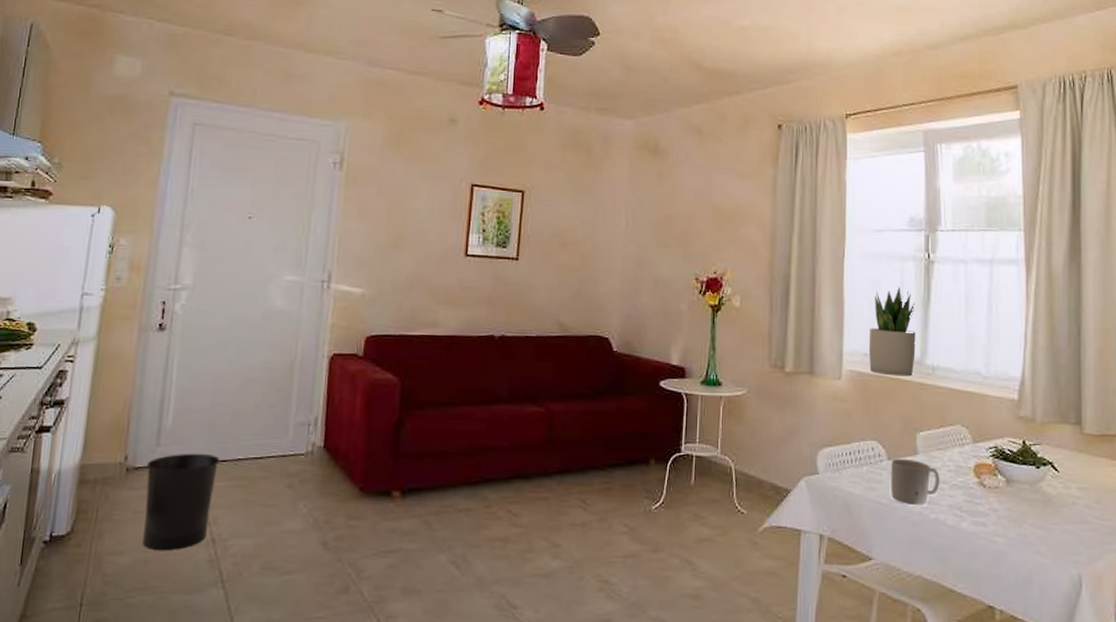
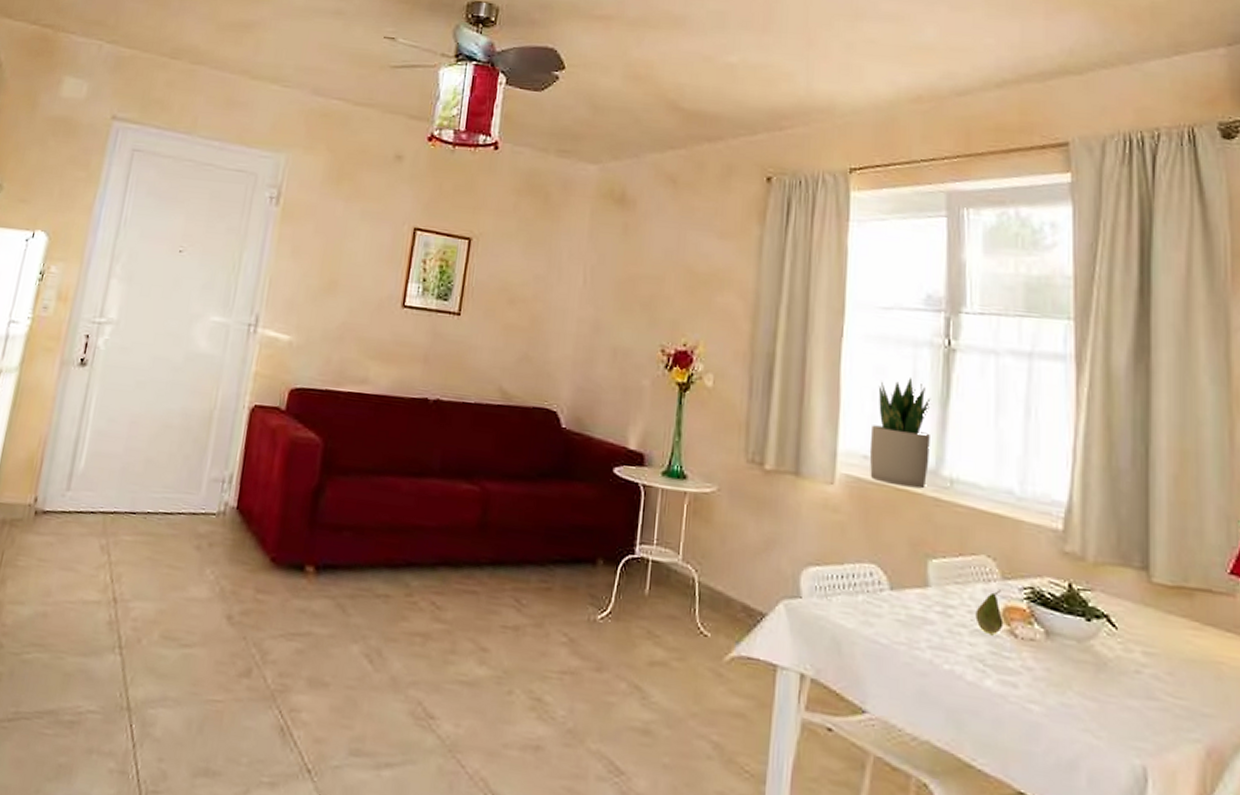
waste bin: present [143,453,220,550] -> none [44,500,130,606]
mug: present [891,458,940,506] -> none [893,589,957,653]
fruit: none [954,451,975,486] -> present [975,589,1004,635]

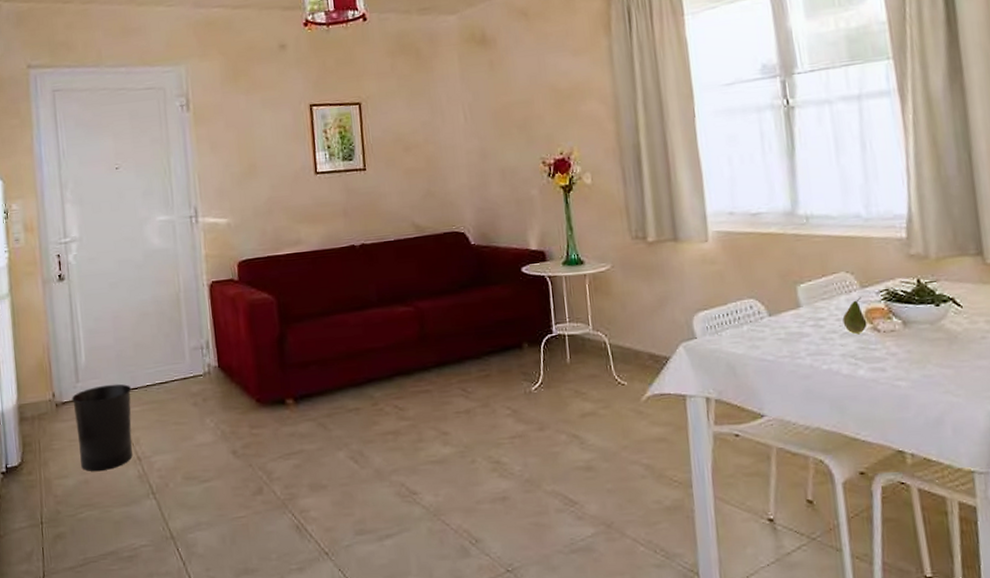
waste bin: none [44,500,130,606] -> present [71,383,133,471]
planter: present [869,378,931,489] -> none [732,139,786,232]

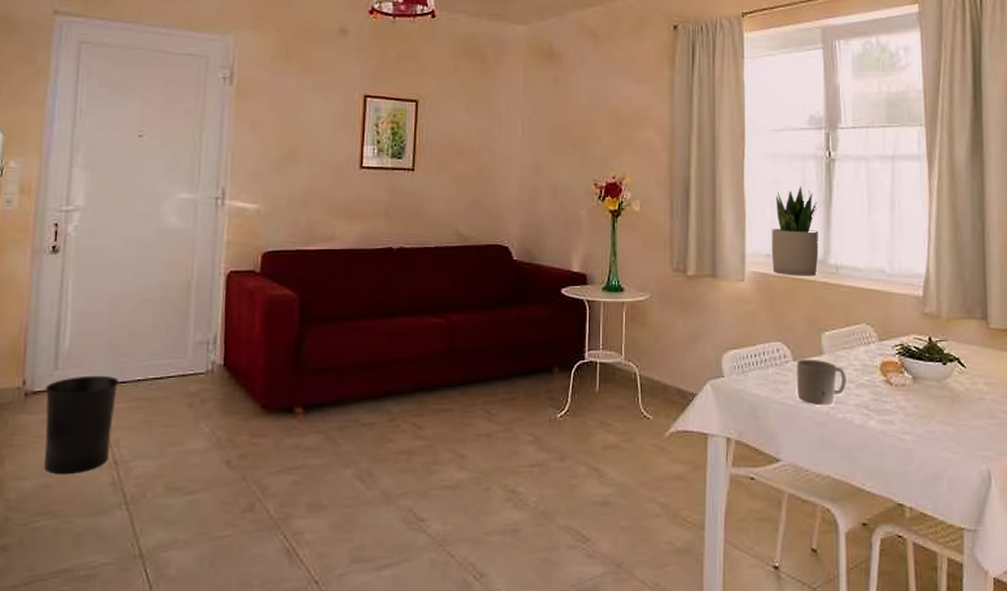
planter: none [732,139,786,232] -> present [771,187,819,276]
mug: none [772,312,829,360] -> present [797,359,846,406]
fruit: present [842,297,867,334] -> none [860,349,881,385]

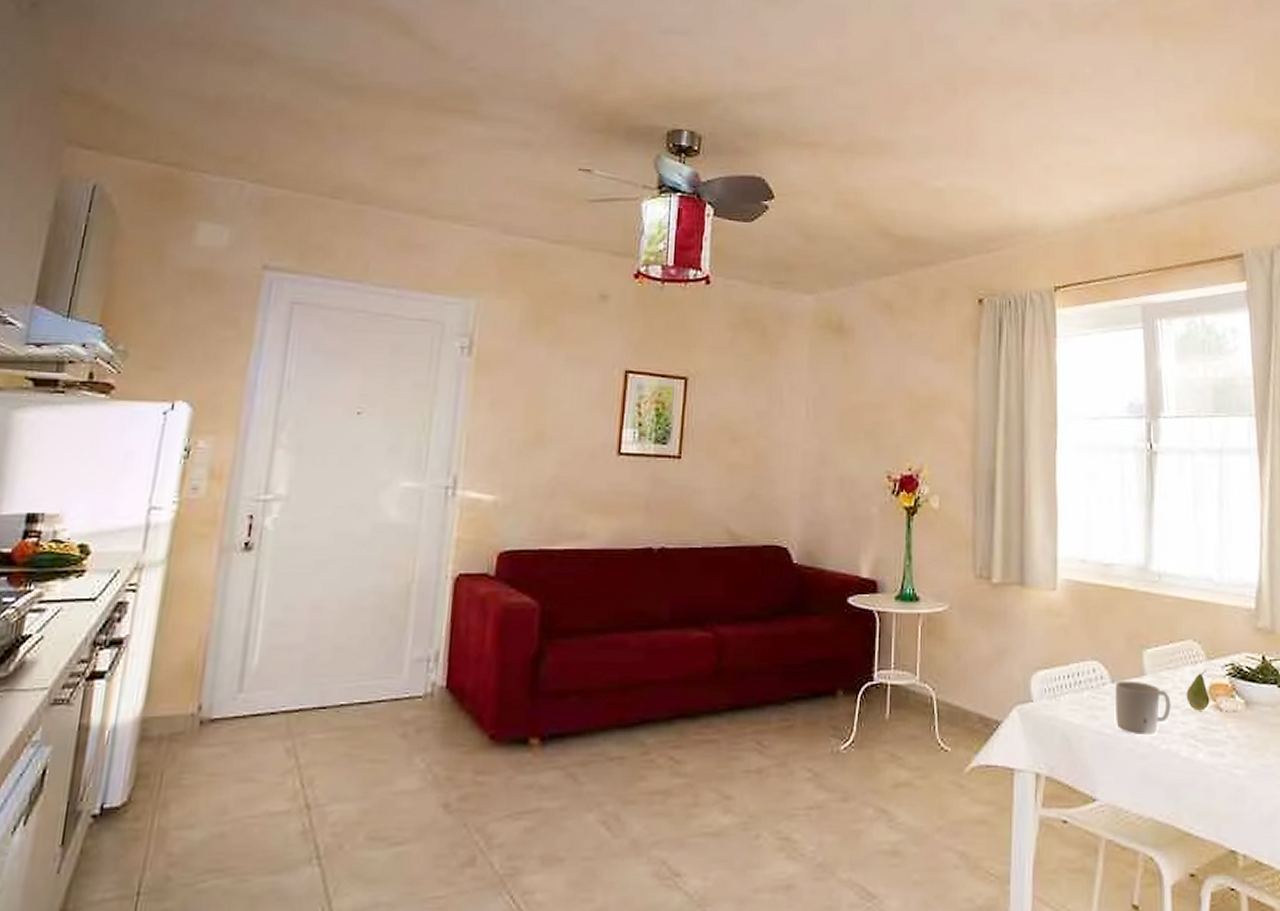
waste bin: present [44,375,120,474] -> none [219,699,318,821]
planter: present [771,187,819,276] -> none [1086,482,1139,585]
fruit: none [860,349,881,385] -> present [1186,670,1210,711]

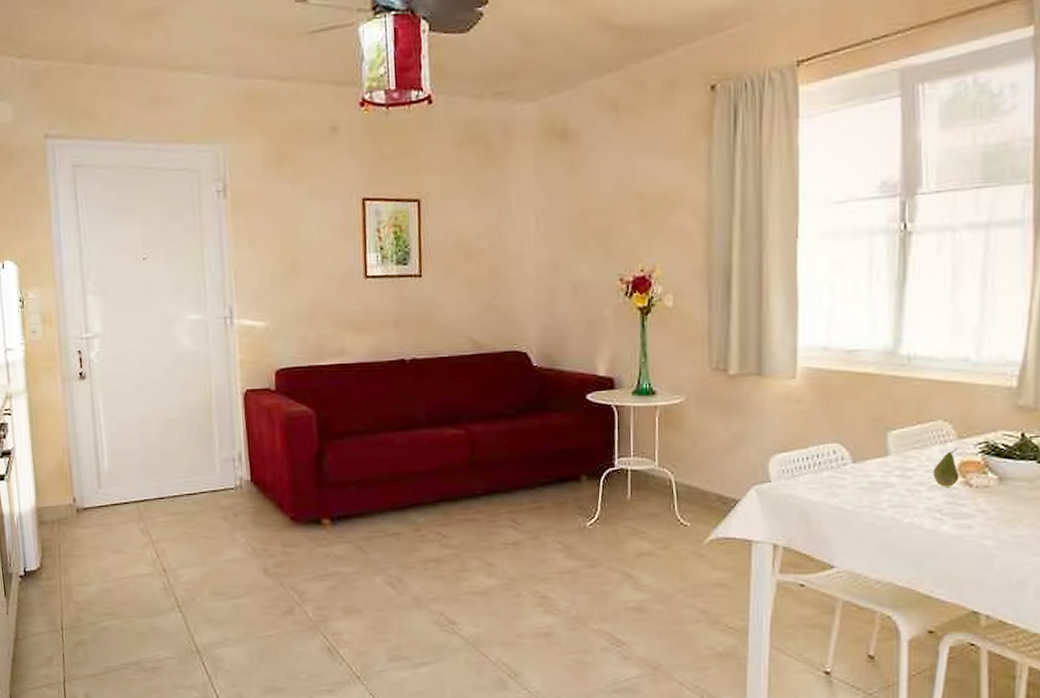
mug: present [1115,680,1171,736] -> none [856,460,916,511]

